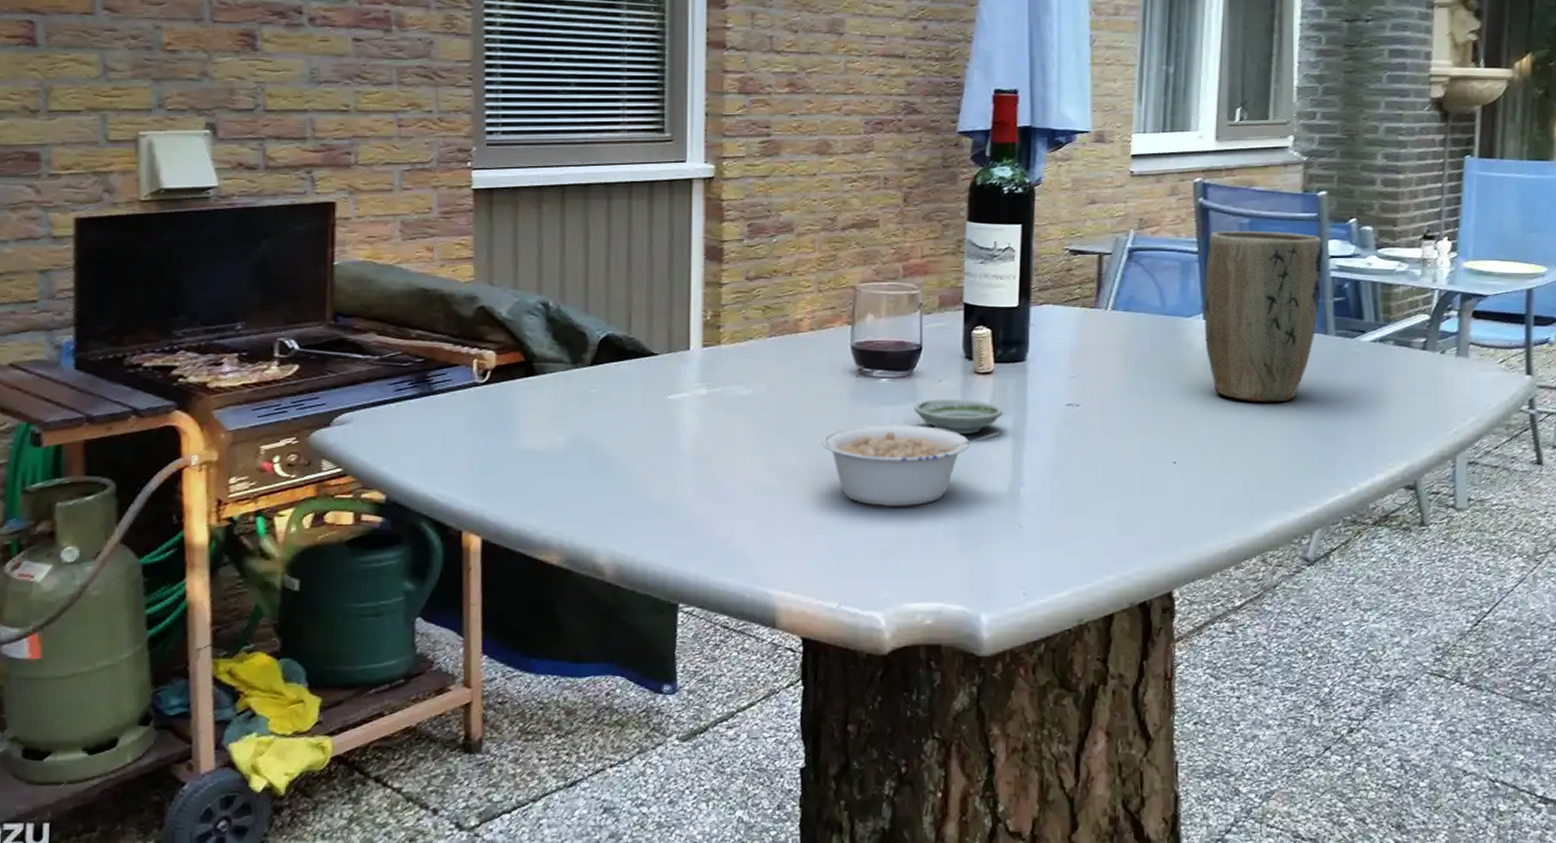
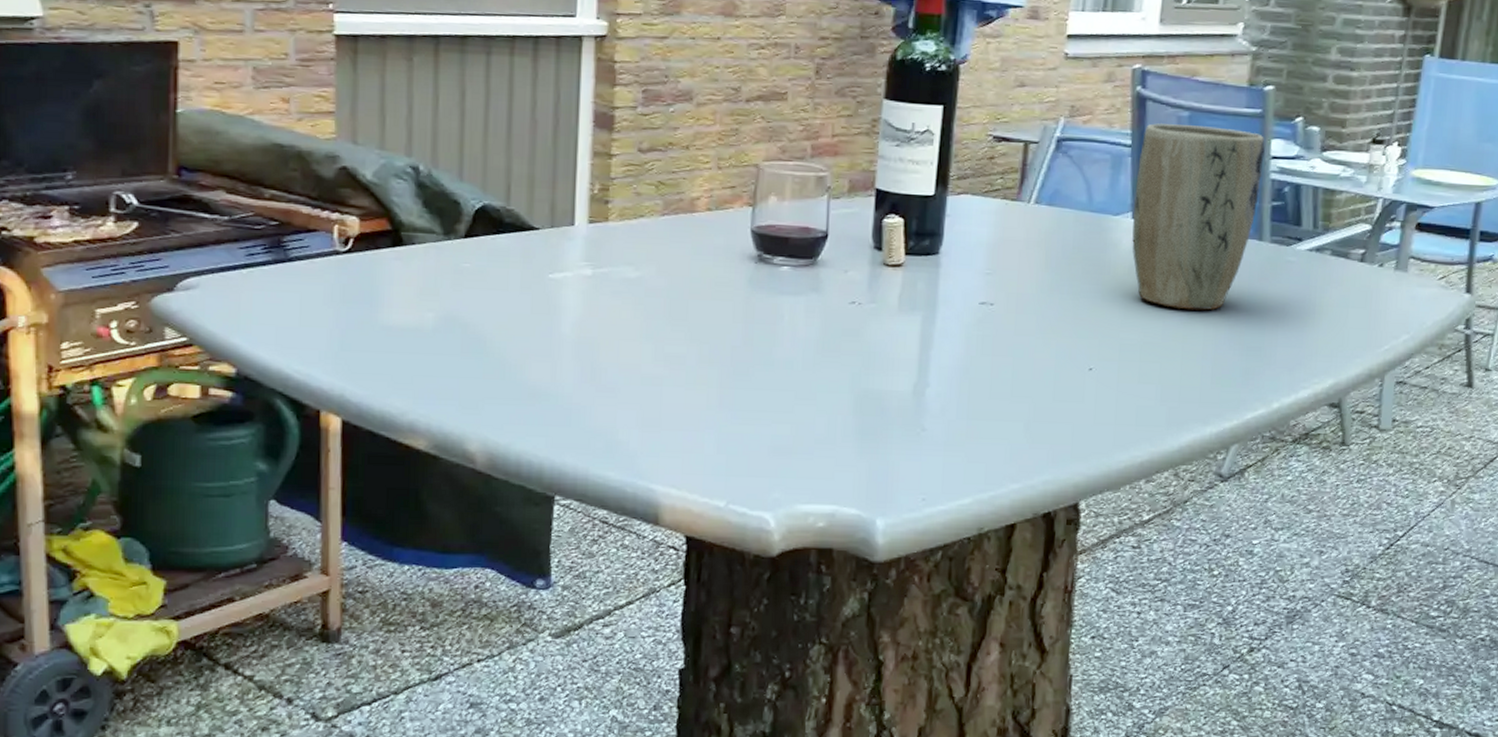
legume: present [821,424,1001,507] -> none [714,315,908,404]
saucer: present [914,399,1004,434] -> none [816,291,912,330]

